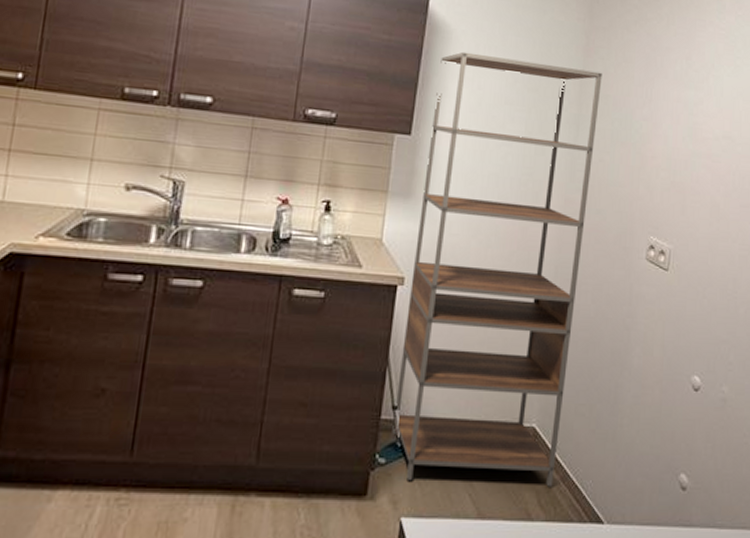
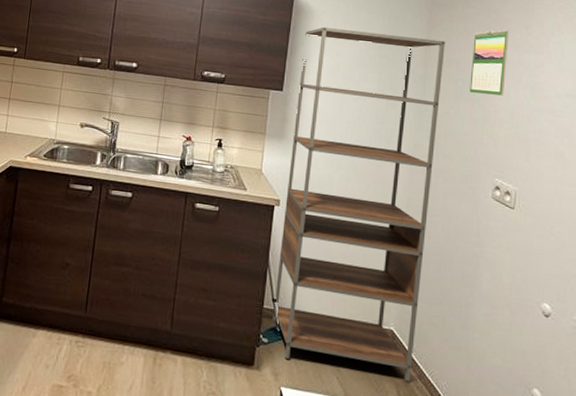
calendar: none [626,60,669,139] -> present [470,29,509,96]

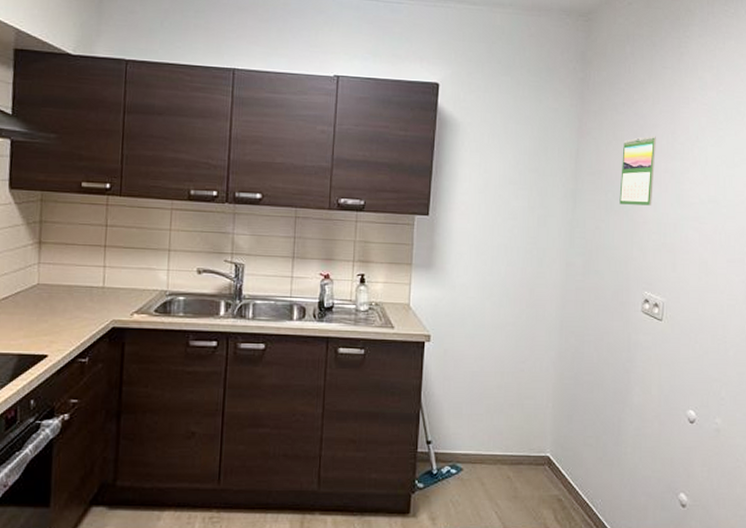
shelving unit: present [272,27,445,382] -> none [427,141,595,505]

